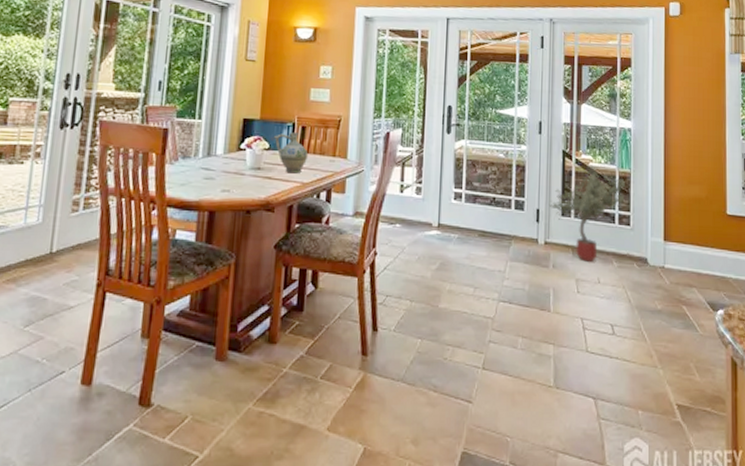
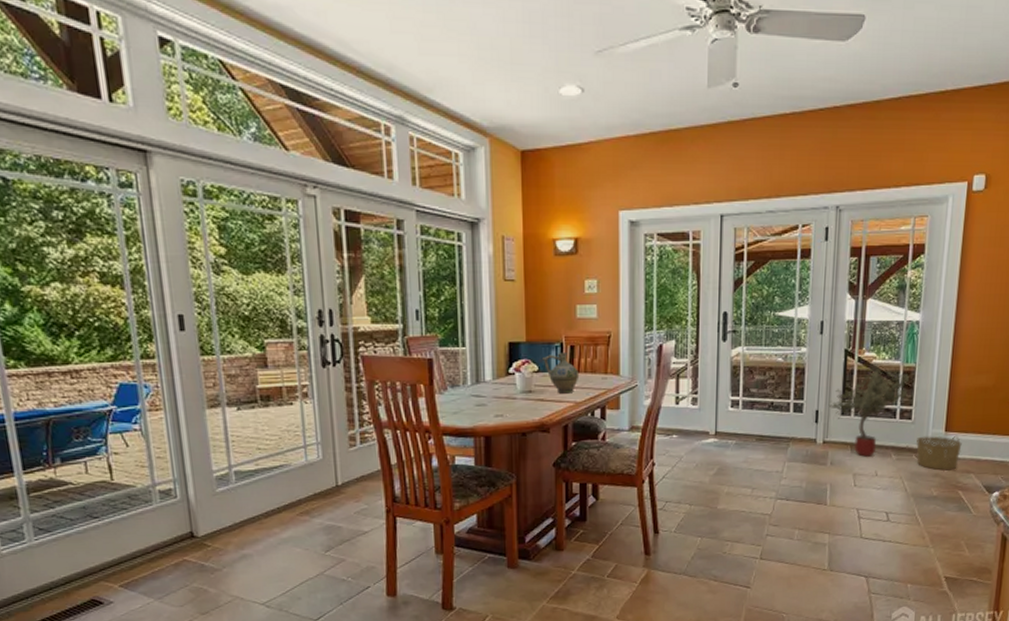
basket: none [637,244,682,283] -> present [916,436,962,471]

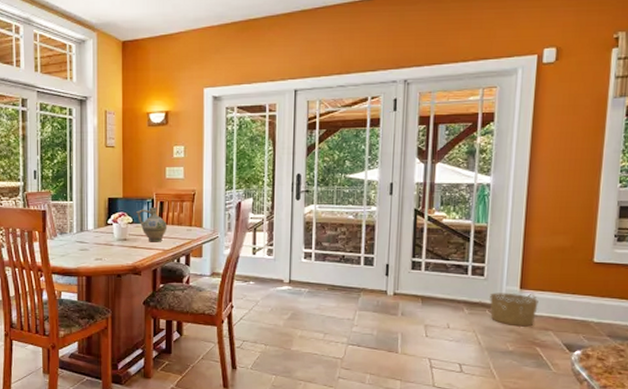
potted tree: present [828,362,909,457] -> none [398,221,481,310]

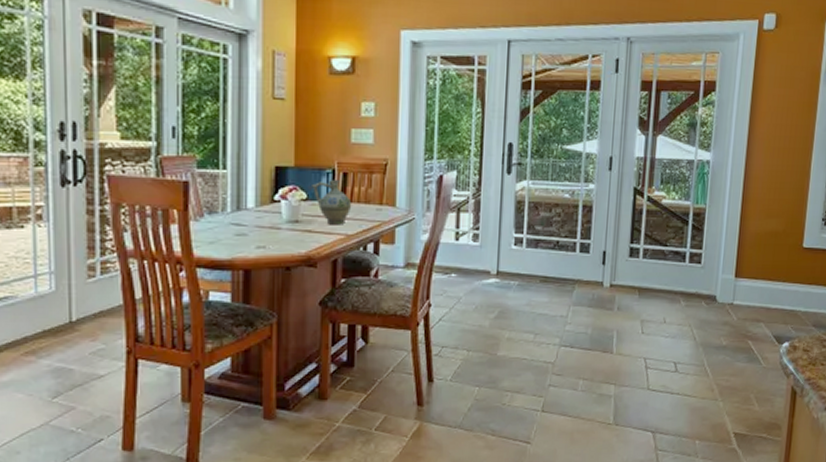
basket: present [490,292,539,327] -> none [706,282,752,319]

